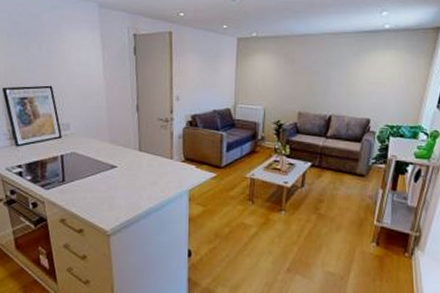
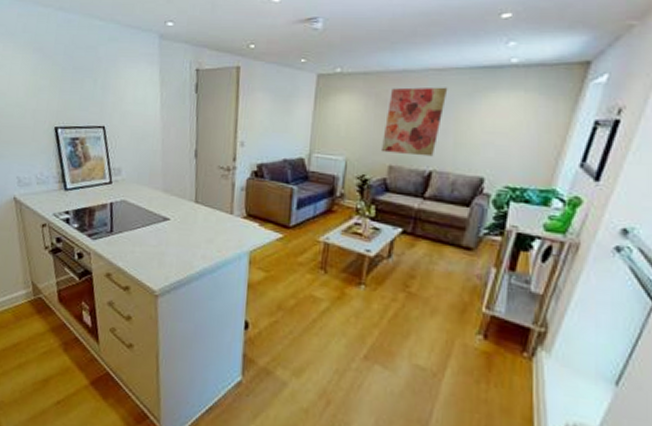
wall art: none [291,47,340,104] -> present [380,87,448,157]

